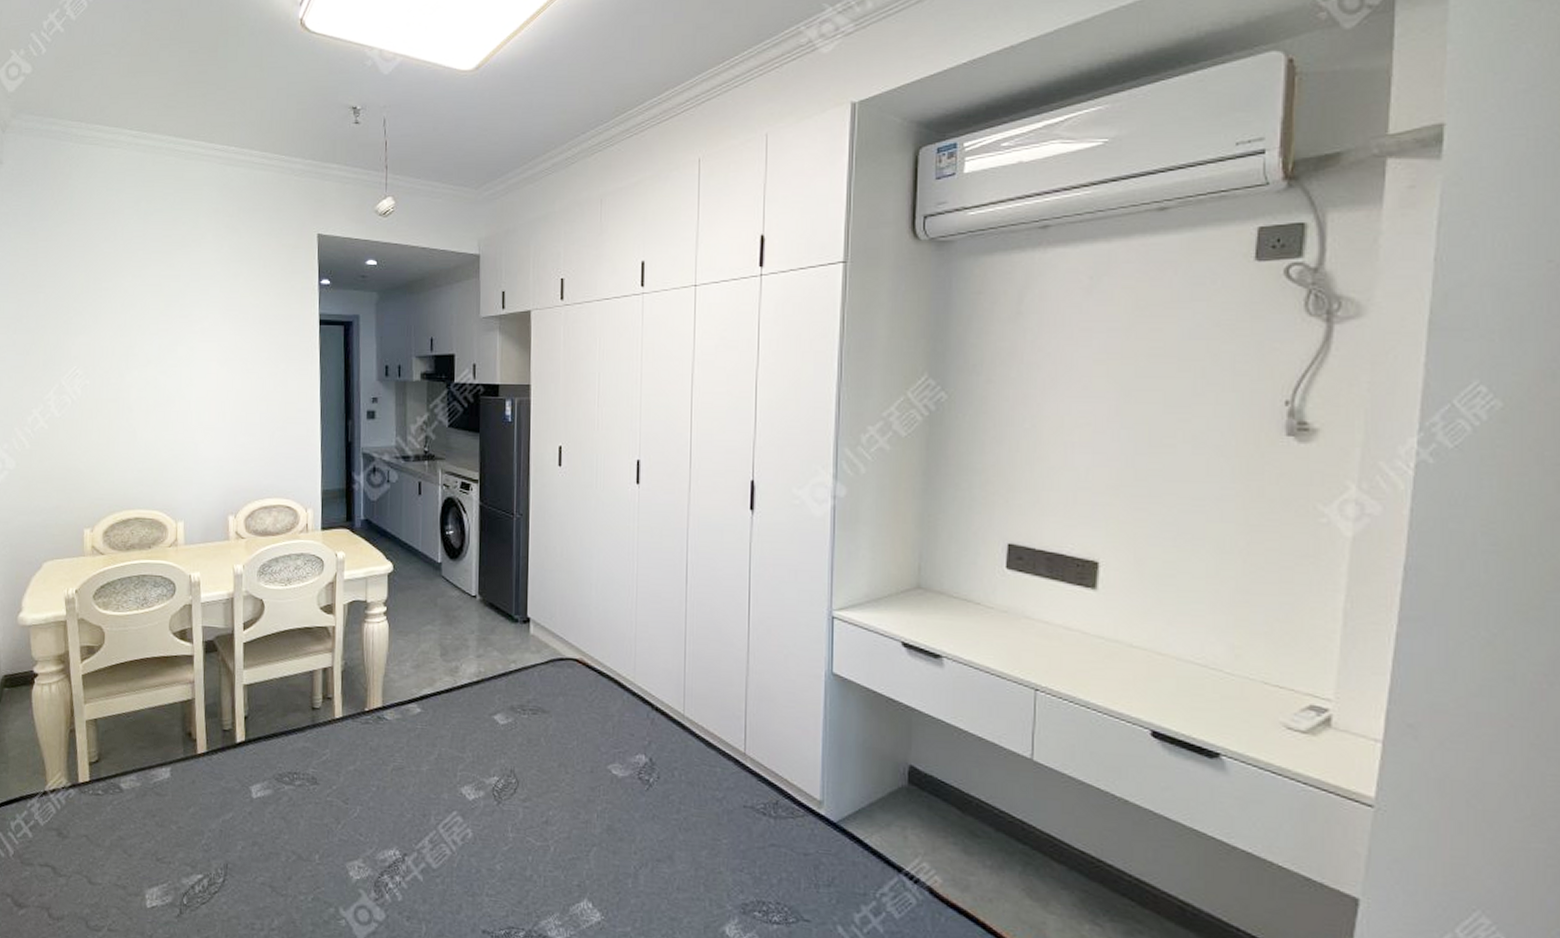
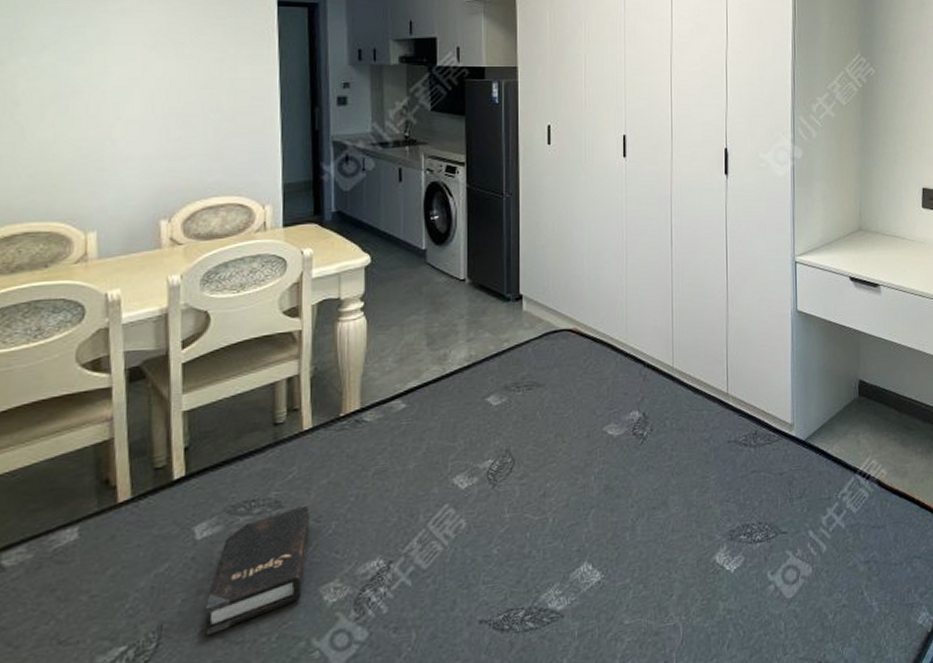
hardback book: none [258,786,339,883] -> present [204,505,310,636]

